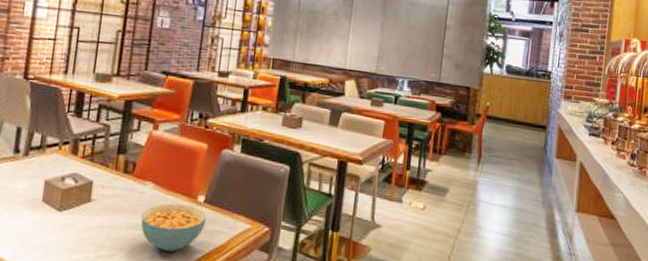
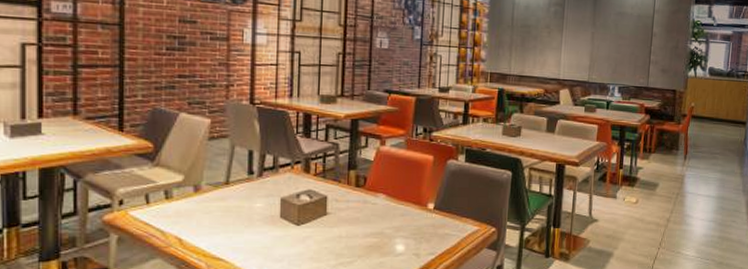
cereal bowl: present [140,203,207,252] -> none [376,212,438,256]

